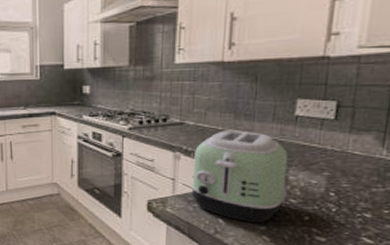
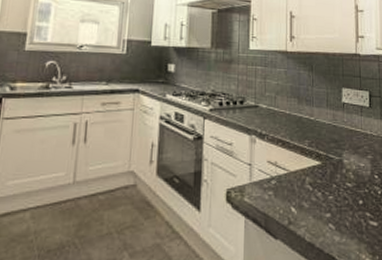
toaster: present [190,130,289,223] -> none [265,114,343,210]

